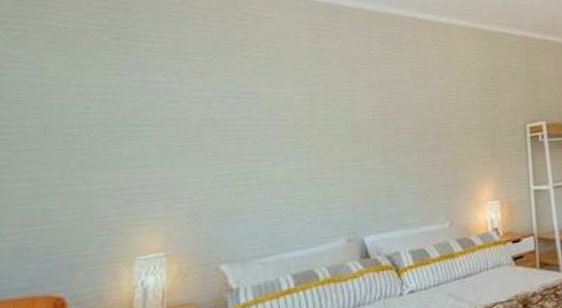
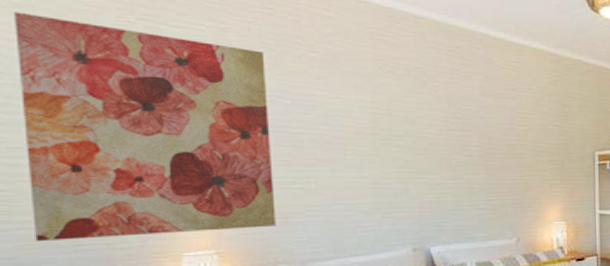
wall art: none [11,43,220,254] -> present [14,12,276,242]

